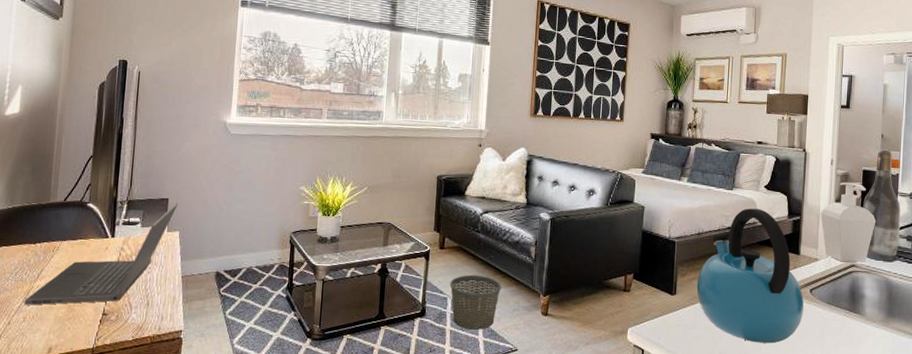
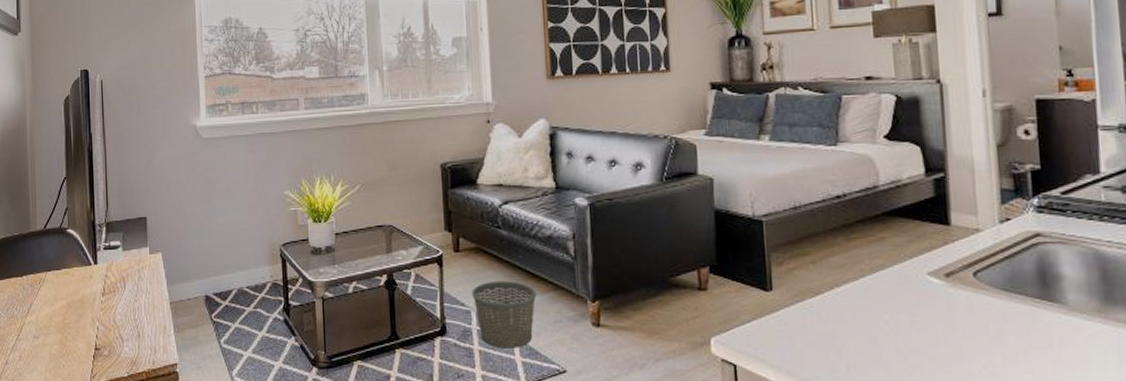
laptop computer: present [24,203,179,305] -> none [18,221,158,343]
kettle: present [696,208,804,344] -> none [800,167,968,350]
soap bottle: present [821,181,876,263] -> none [976,117,1067,231]
wine bottle: present [863,149,901,262] -> none [1042,67,1111,225]

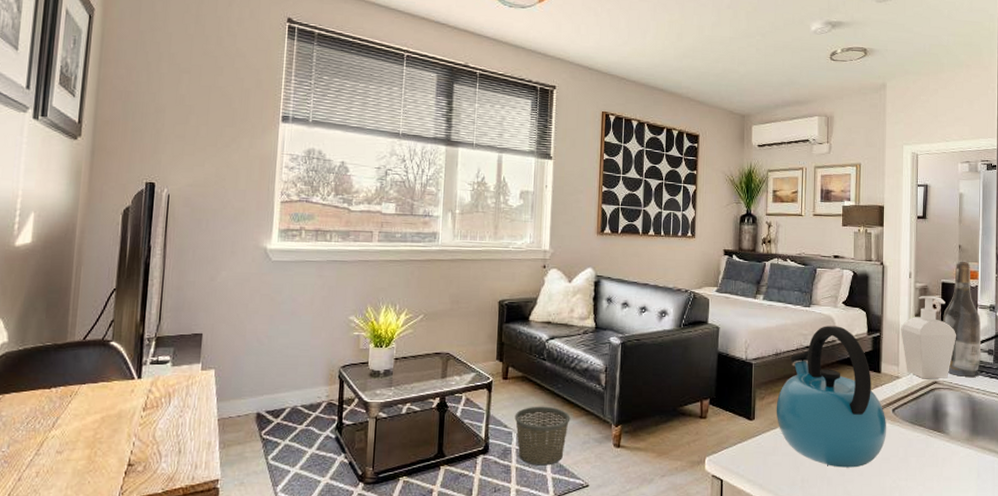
kettle: none [800,167,968,350] -> present [776,326,887,468]
soap bottle: none [976,117,1067,231] -> present [901,295,957,379]
wine bottle: none [1042,67,1111,225] -> present [943,261,982,377]

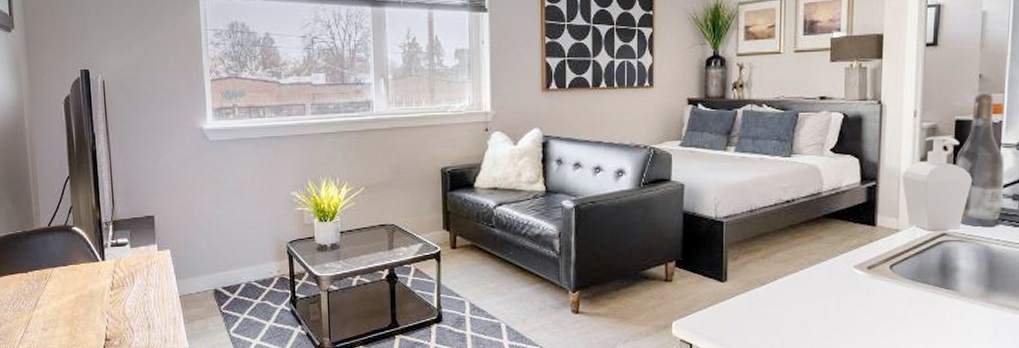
basket: present [514,406,571,466] -> none [466,274,525,333]
kettle: present [776,326,887,468] -> none [751,176,883,329]

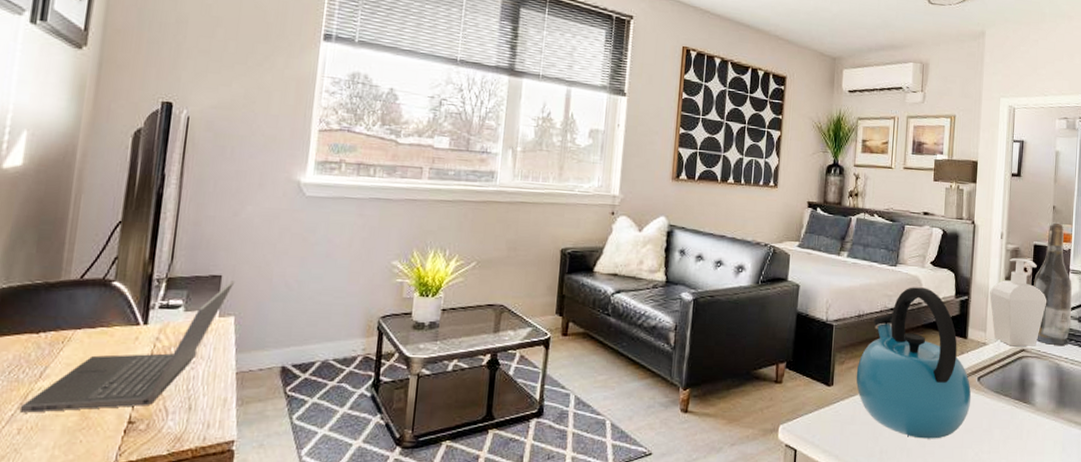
laptop computer: none [26,219,166,335] -> present [19,281,236,413]
kettle: none [751,176,883,329] -> present [856,287,972,439]

